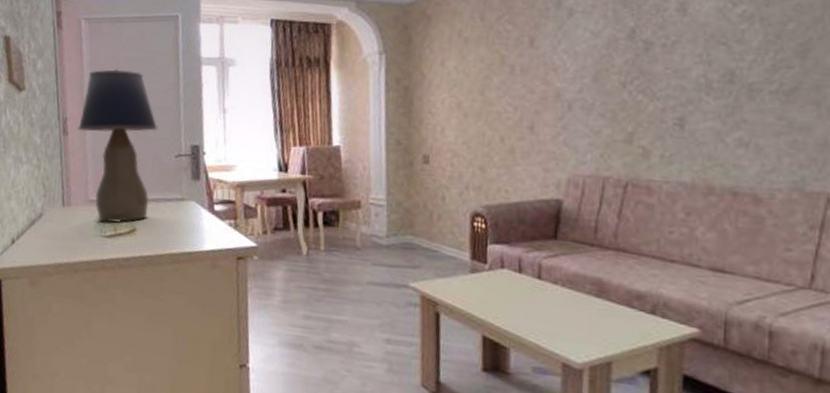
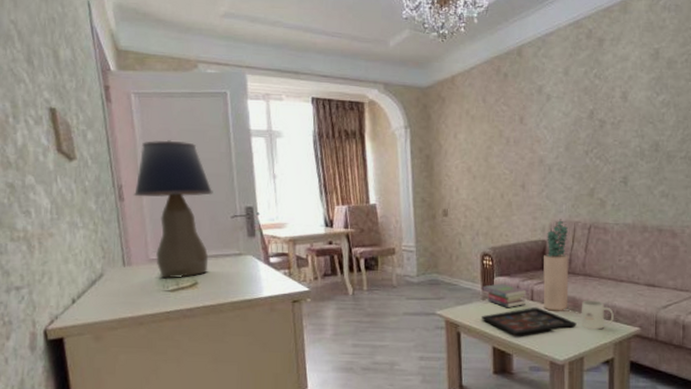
decorative tray: none [467,287,603,326] -> present [481,307,577,337]
books: none [471,253,532,287] -> present [483,283,527,308]
vase: none [555,172,593,297] -> present [543,219,569,311]
mug: none [609,283,659,327] -> present [580,300,614,330]

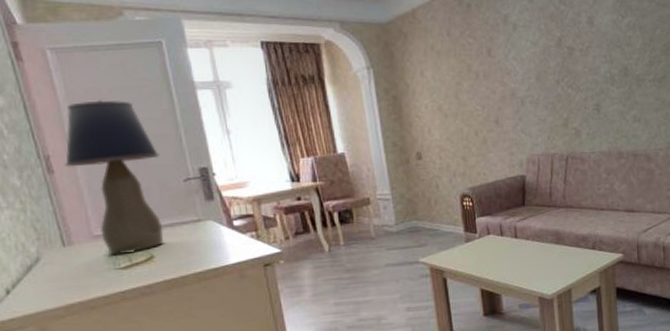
decorative tray: present [481,307,577,337] -> none [465,244,562,277]
books: present [483,283,527,308] -> none [465,223,510,249]
vase: present [543,219,569,311] -> none [523,152,552,247]
mug: present [580,300,614,330] -> none [564,231,597,261]

